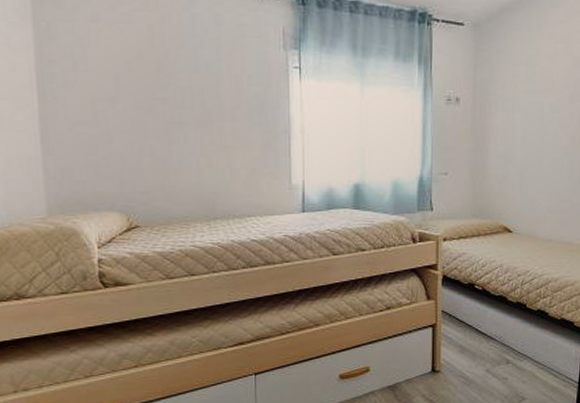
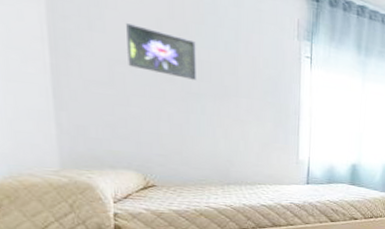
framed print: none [108,57,177,108] -> present [126,22,196,80]

